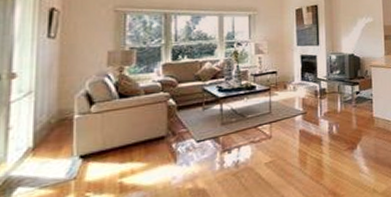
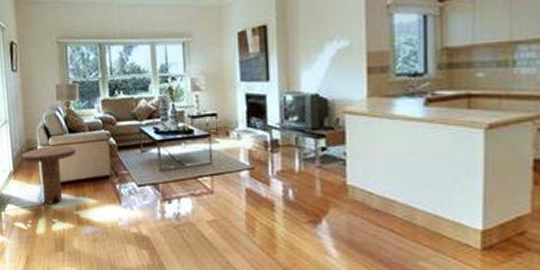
side table: none [49,111,126,178] -> present [22,146,76,205]

